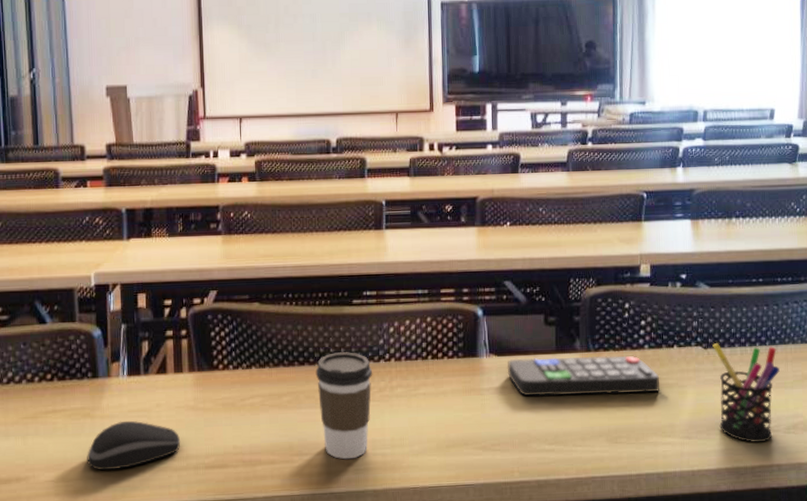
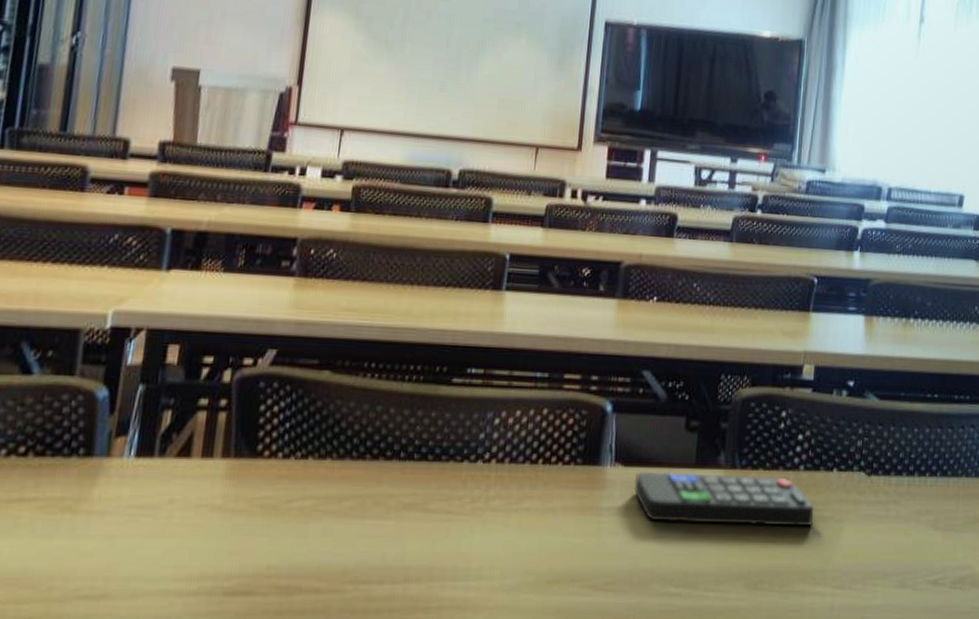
computer mouse: present [87,420,181,471] -> none [55,520,195,591]
coffee cup: present [315,351,373,460] -> none [389,444,466,593]
pen holder: present [712,343,780,442] -> none [877,469,950,598]

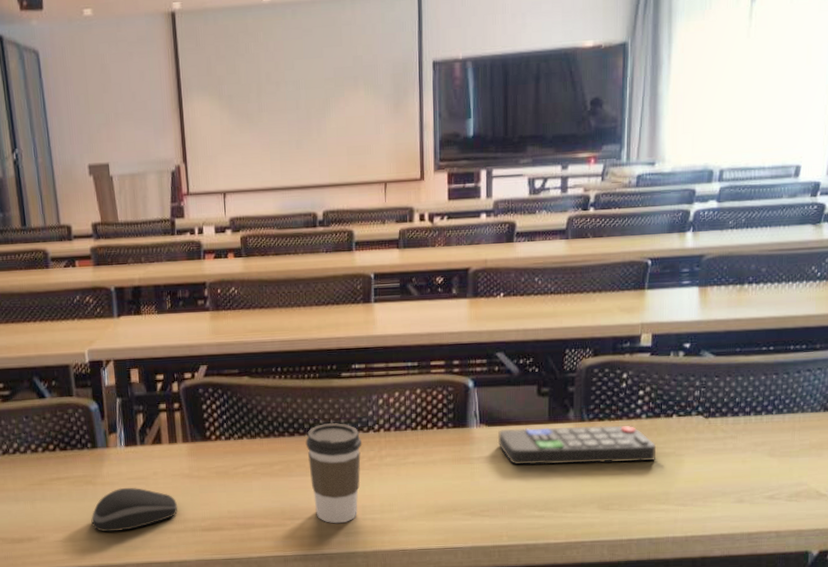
computer mouse: none [55,520,195,591] -> present [91,487,178,533]
coffee cup: none [389,444,466,593] -> present [305,422,362,524]

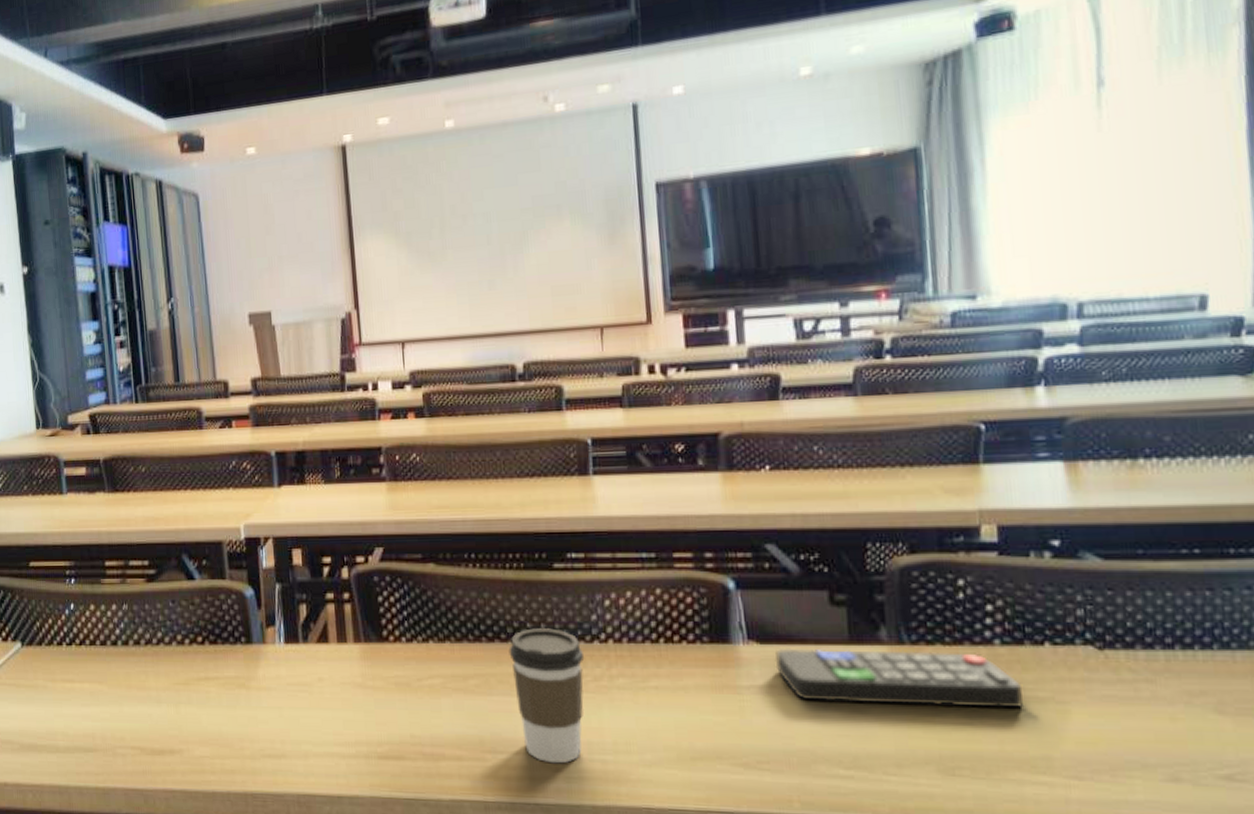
computer mouse: present [91,487,178,533] -> none [243,695,348,750]

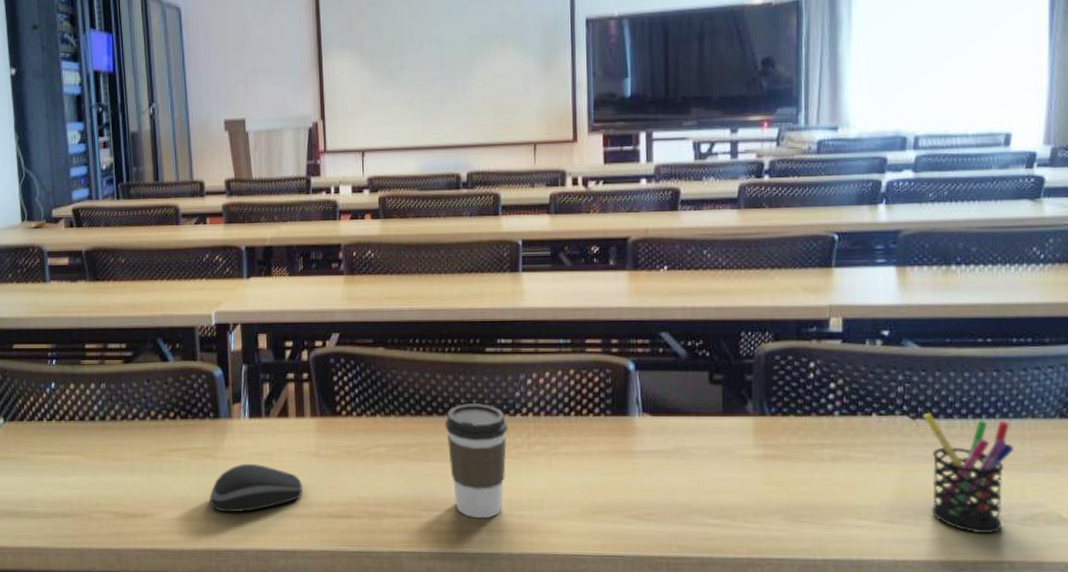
computer mouse: none [243,695,348,750] -> present [209,463,303,513]
remote control: present [775,648,1023,709] -> none [663,419,854,467]
pen holder: none [1113,642,1241,796] -> present [923,413,1013,533]

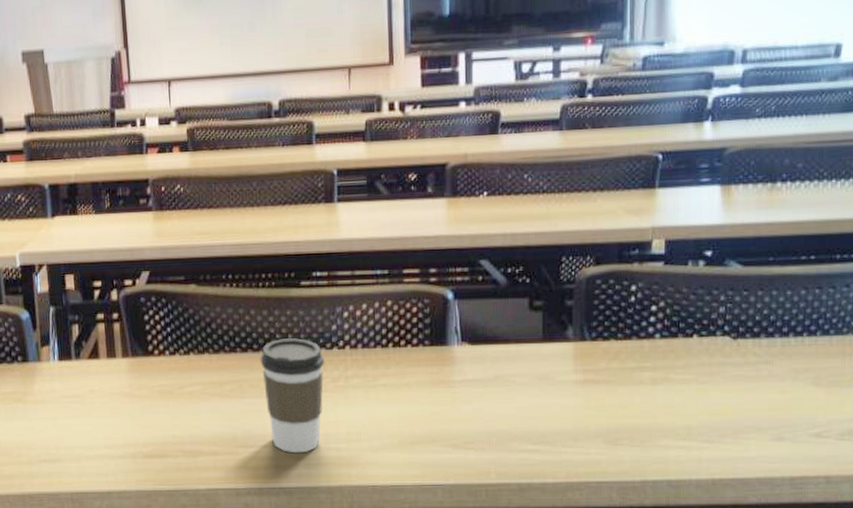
computer mouse: present [209,463,303,513] -> none [21,406,117,457]
pen holder: present [923,413,1013,533] -> none [744,333,833,449]

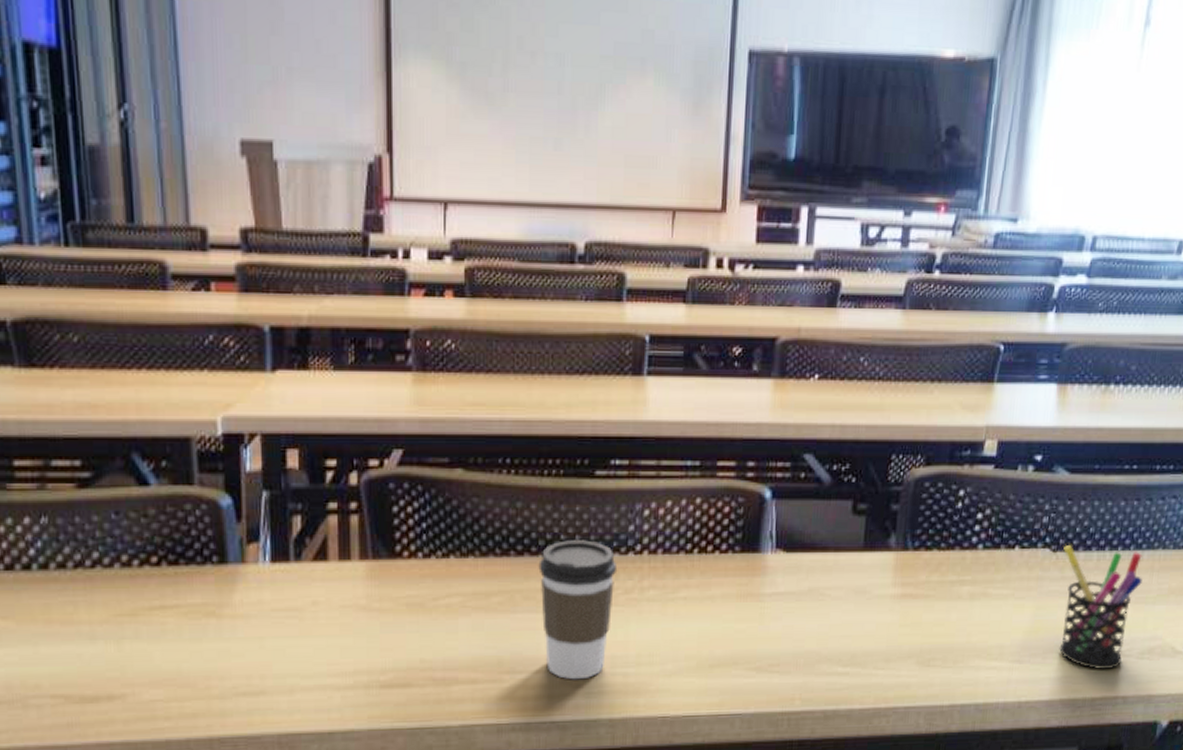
pen holder: none [744,333,833,449] -> present [1059,545,1142,669]

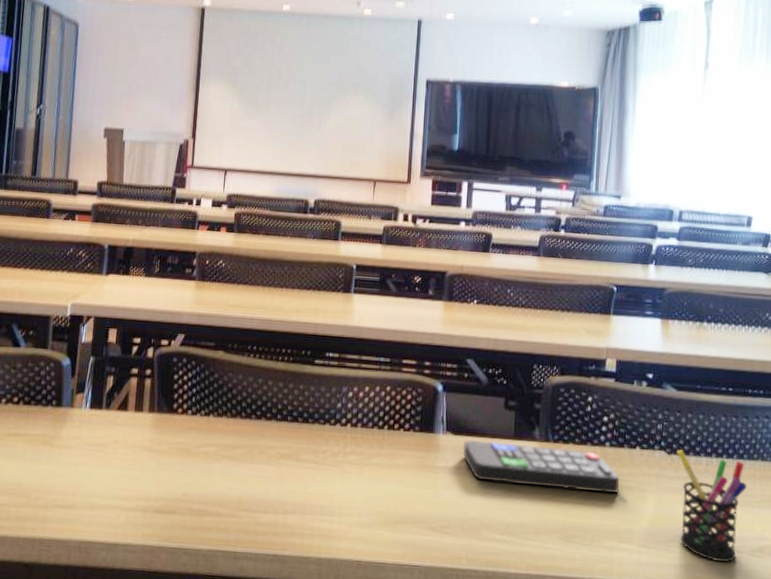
coffee cup: present [538,539,618,680] -> none [271,410,328,522]
remote control: none [797,556,993,606] -> present [462,439,620,494]

